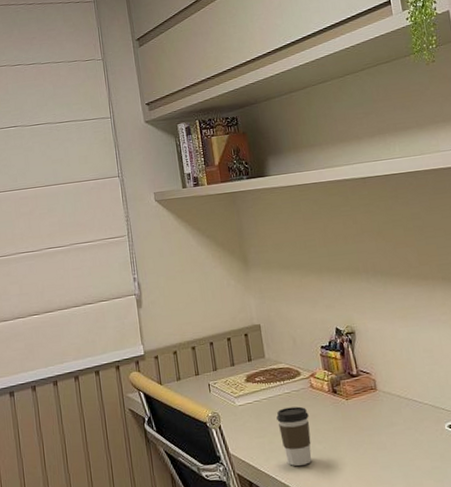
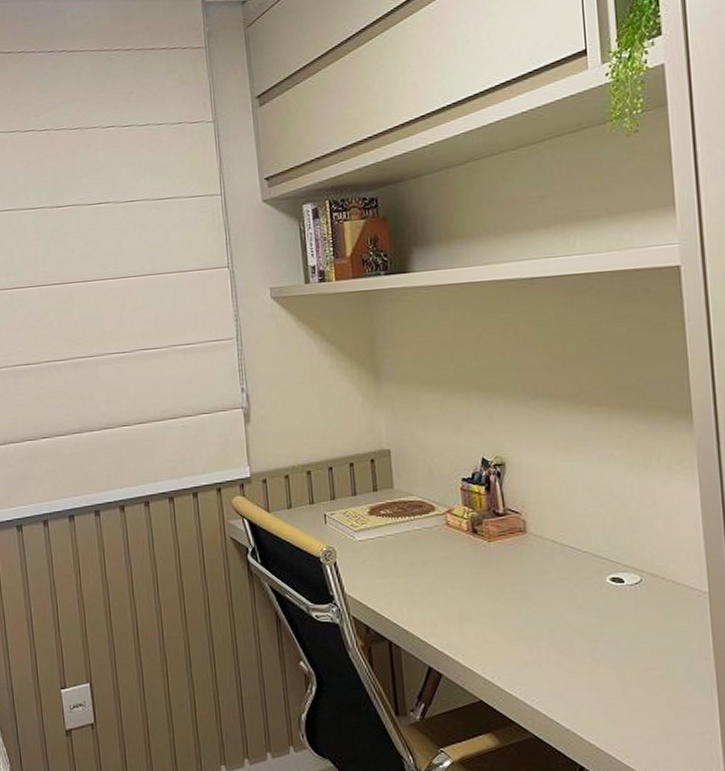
coffee cup: present [276,406,312,466] -> none [403,546,442,612]

